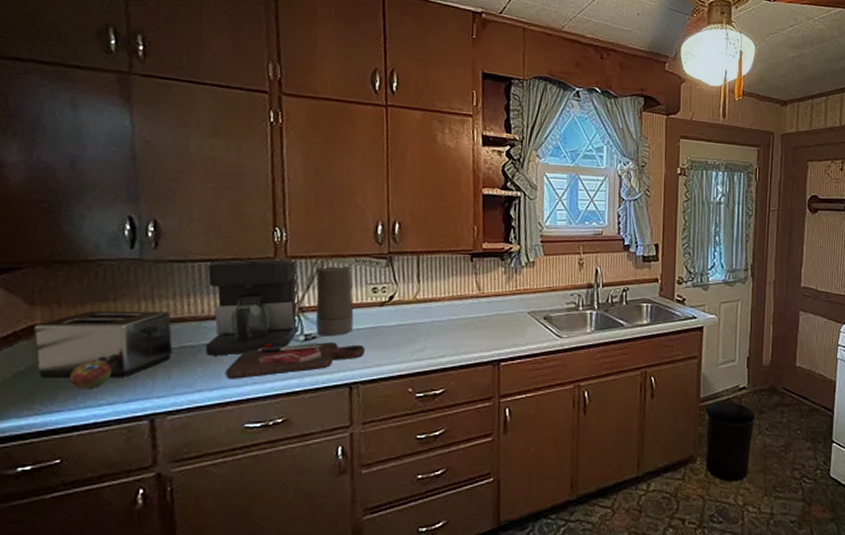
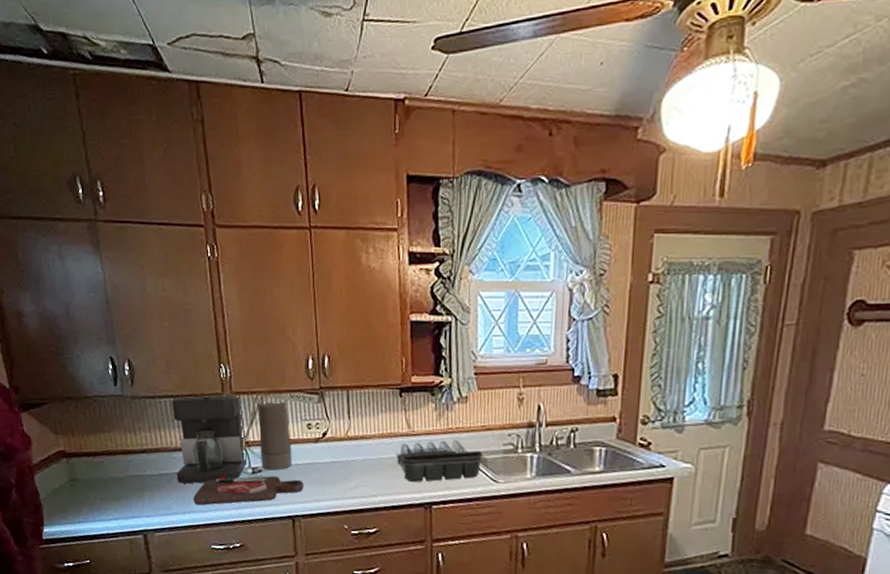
toaster: present [33,310,173,378] -> none [60,440,153,498]
fruit: present [69,360,113,389] -> none [87,482,114,506]
dish rack: none [465,301,548,342] -> present [396,440,483,483]

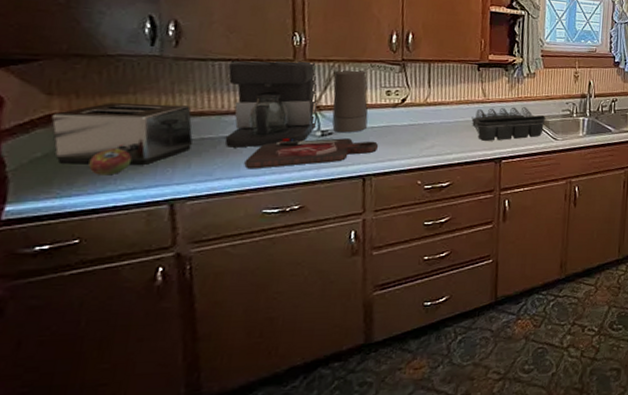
toaster: none [60,440,153,498] -> present [50,103,193,165]
fruit: none [87,482,114,506] -> present [88,149,133,176]

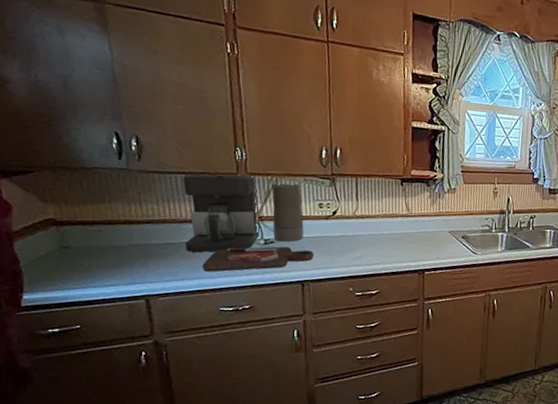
toaster: present [50,103,193,165] -> none [48,210,159,265]
fruit: present [88,149,133,176] -> none [81,250,114,273]
dish rack: present [471,107,546,142] -> none [396,221,466,254]

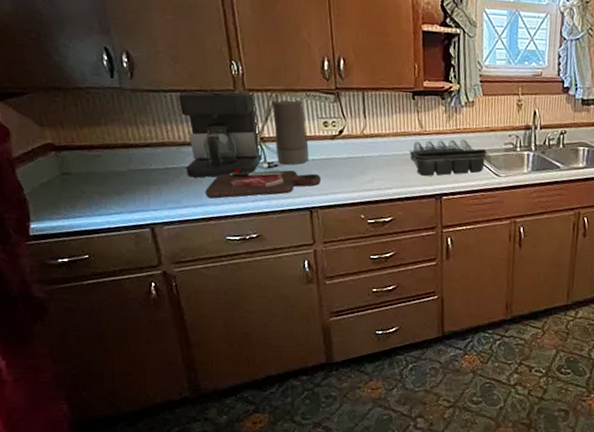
dish rack: none [396,221,466,254] -> present [409,139,487,177]

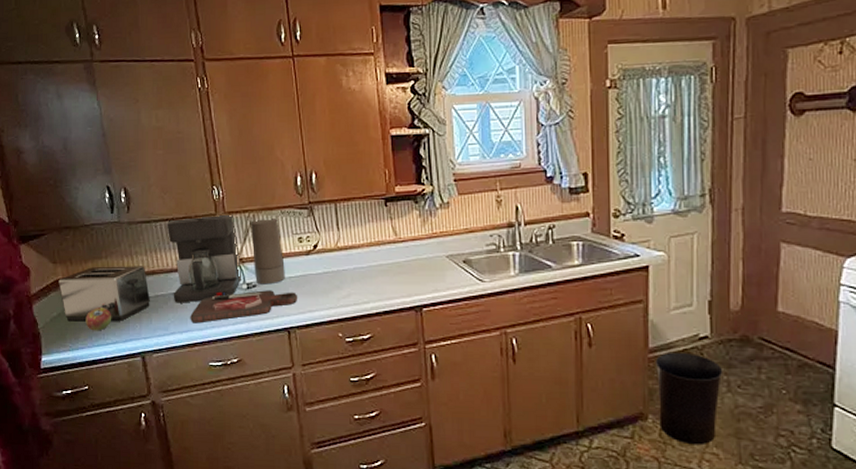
toaster: none [47,133,159,192] -> present [58,266,150,322]
fruit: none [83,176,115,201] -> present [85,308,112,331]
dish rack: present [409,139,487,177] -> none [385,244,468,288]

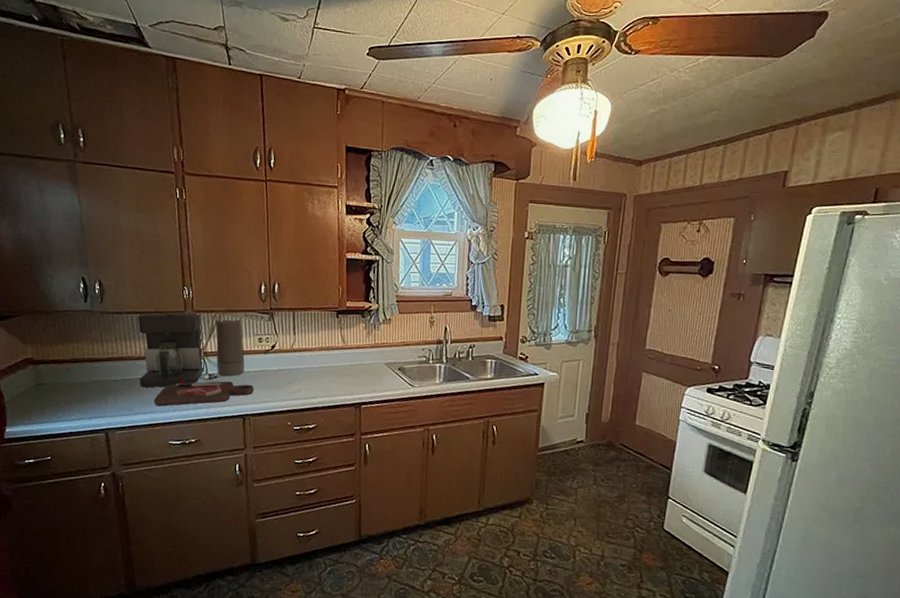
toaster: present [58,266,150,322] -> none [27,349,117,400]
fruit: present [85,308,112,331] -> none [52,386,79,408]
waste bin: present [656,352,723,444] -> none [541,451,592,524]

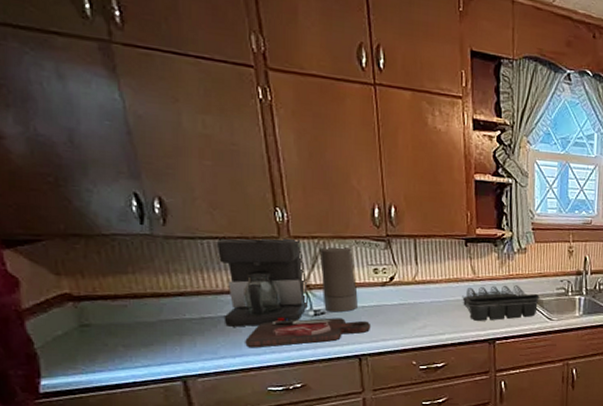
dish rack: none [332,353,402,387] -> present [462,285,540,322]

